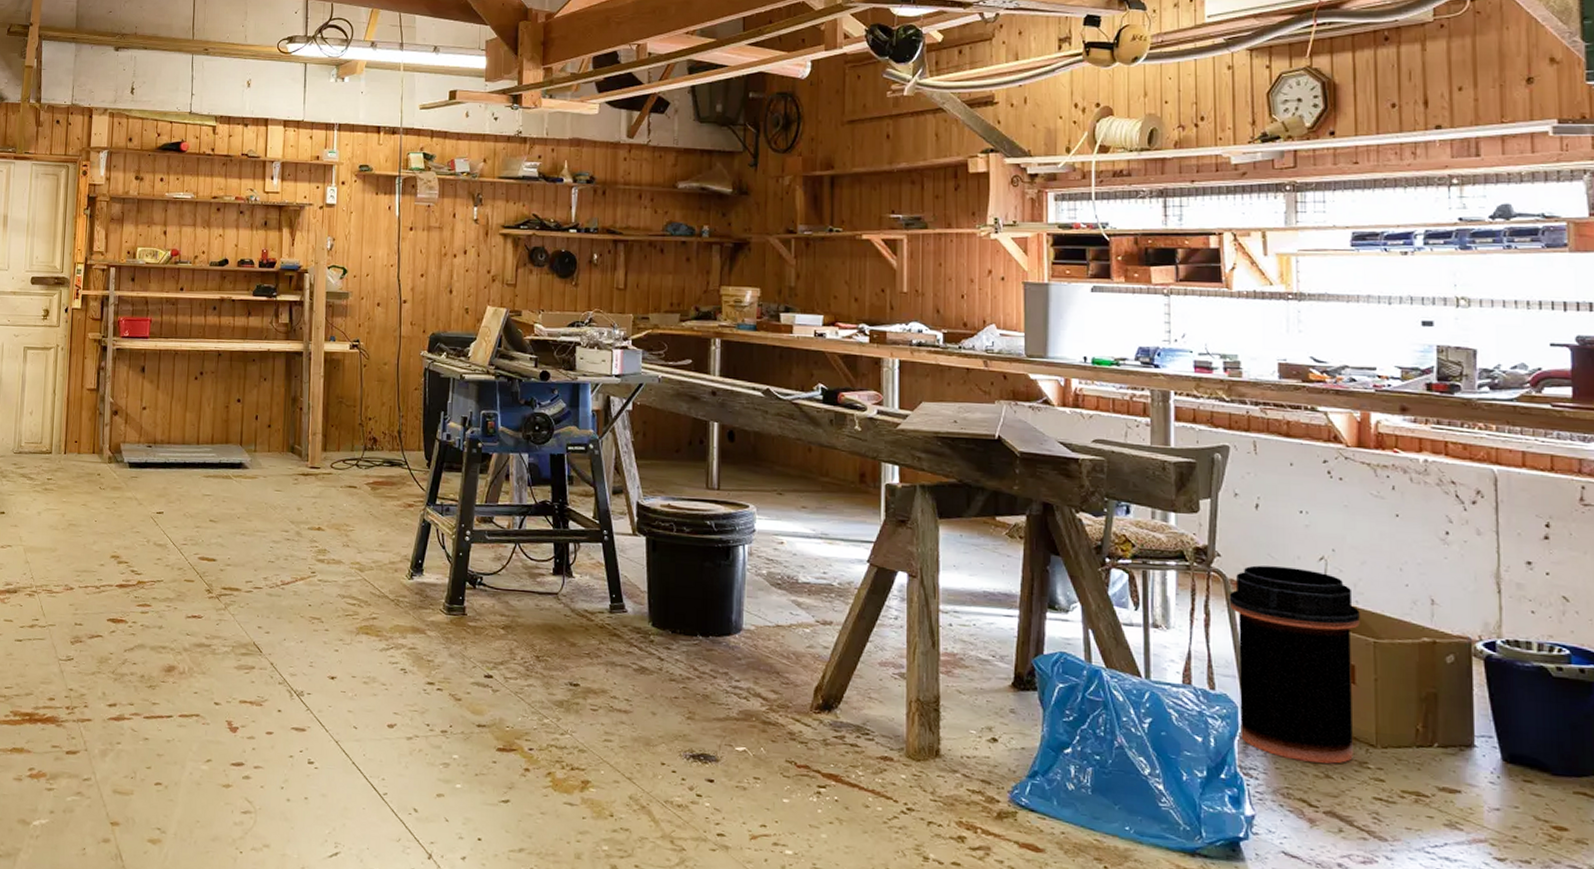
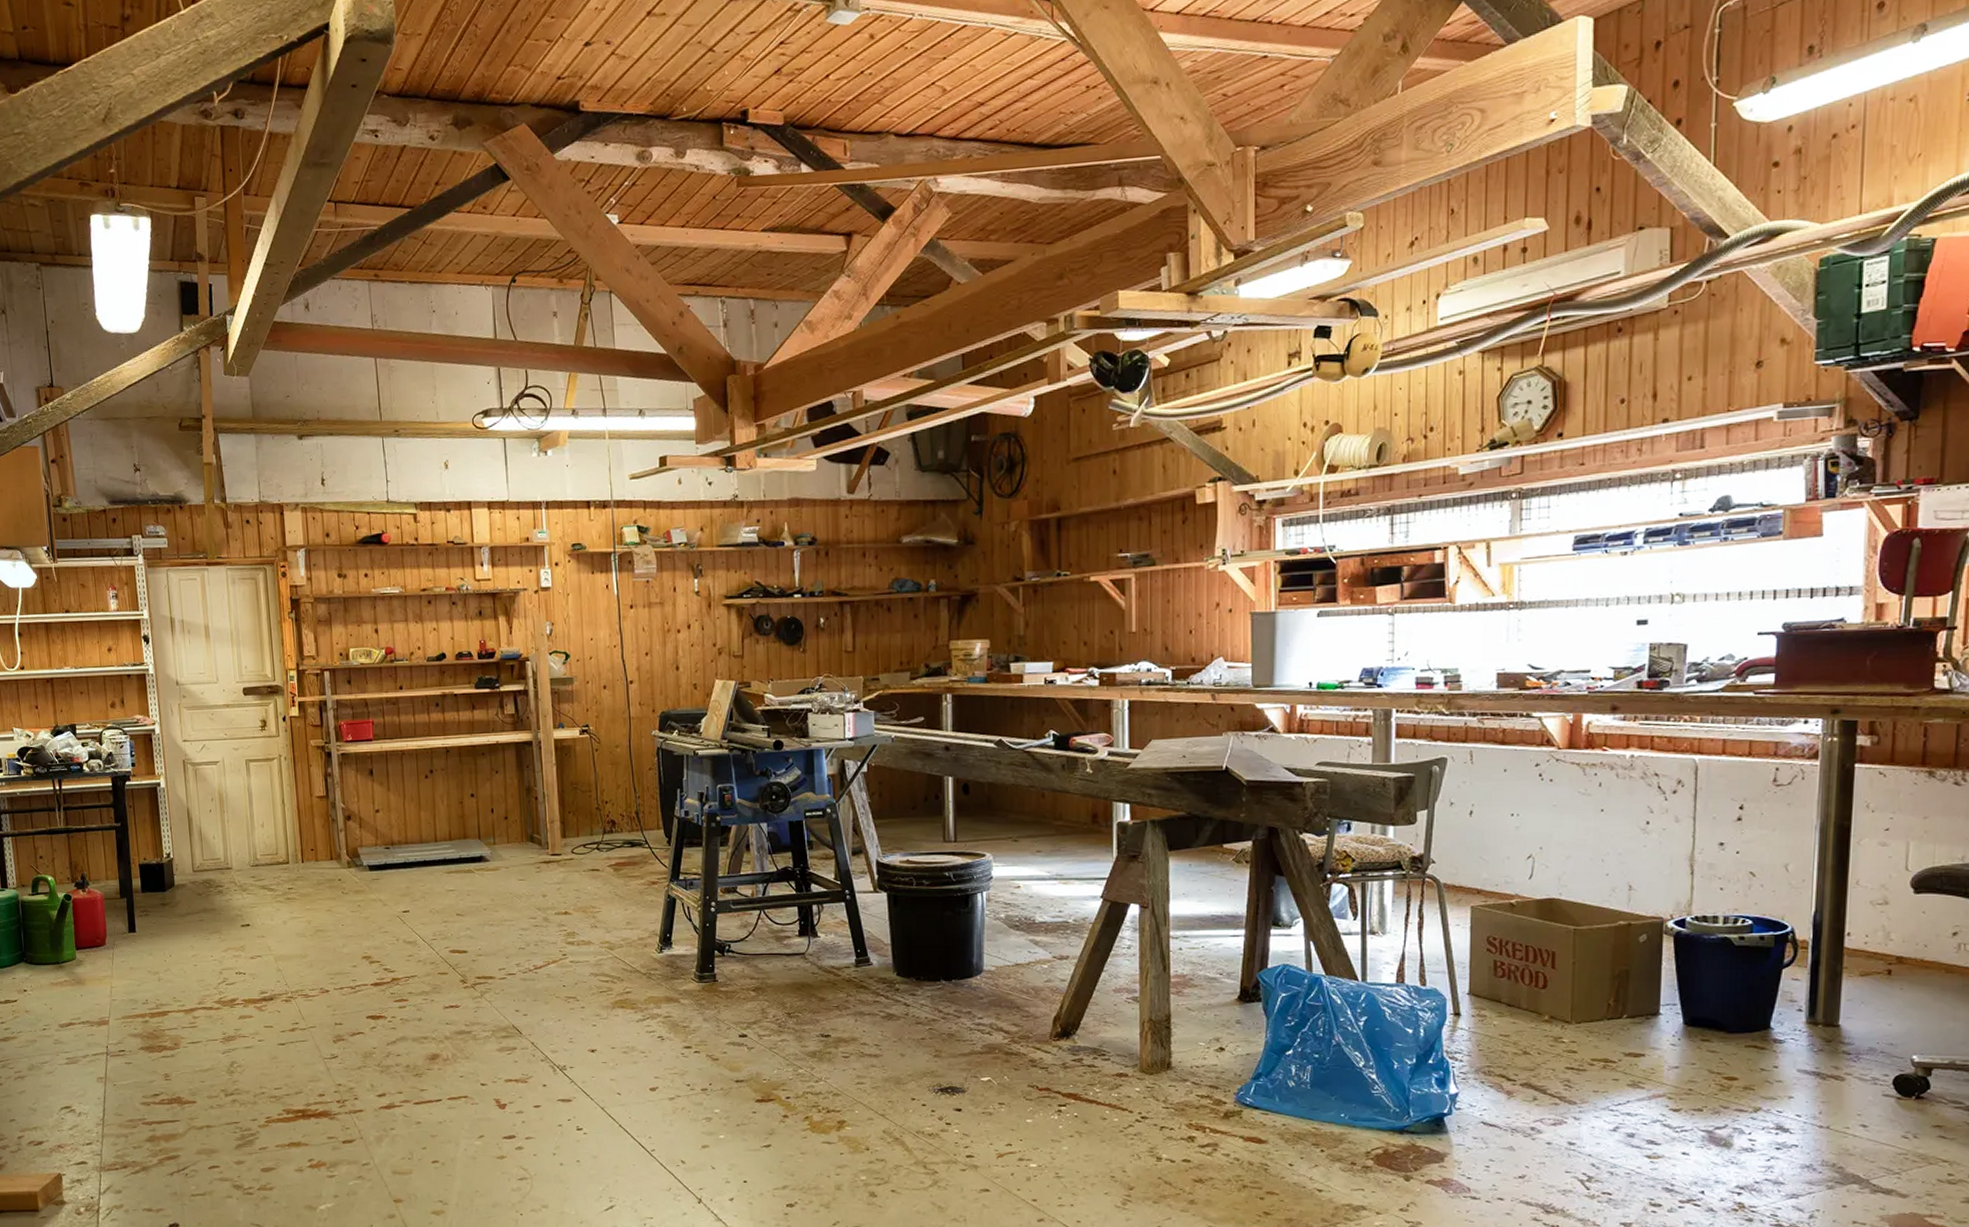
trash can: present [1229,565,1360,764] -> none [1441,868,1562,1041]

